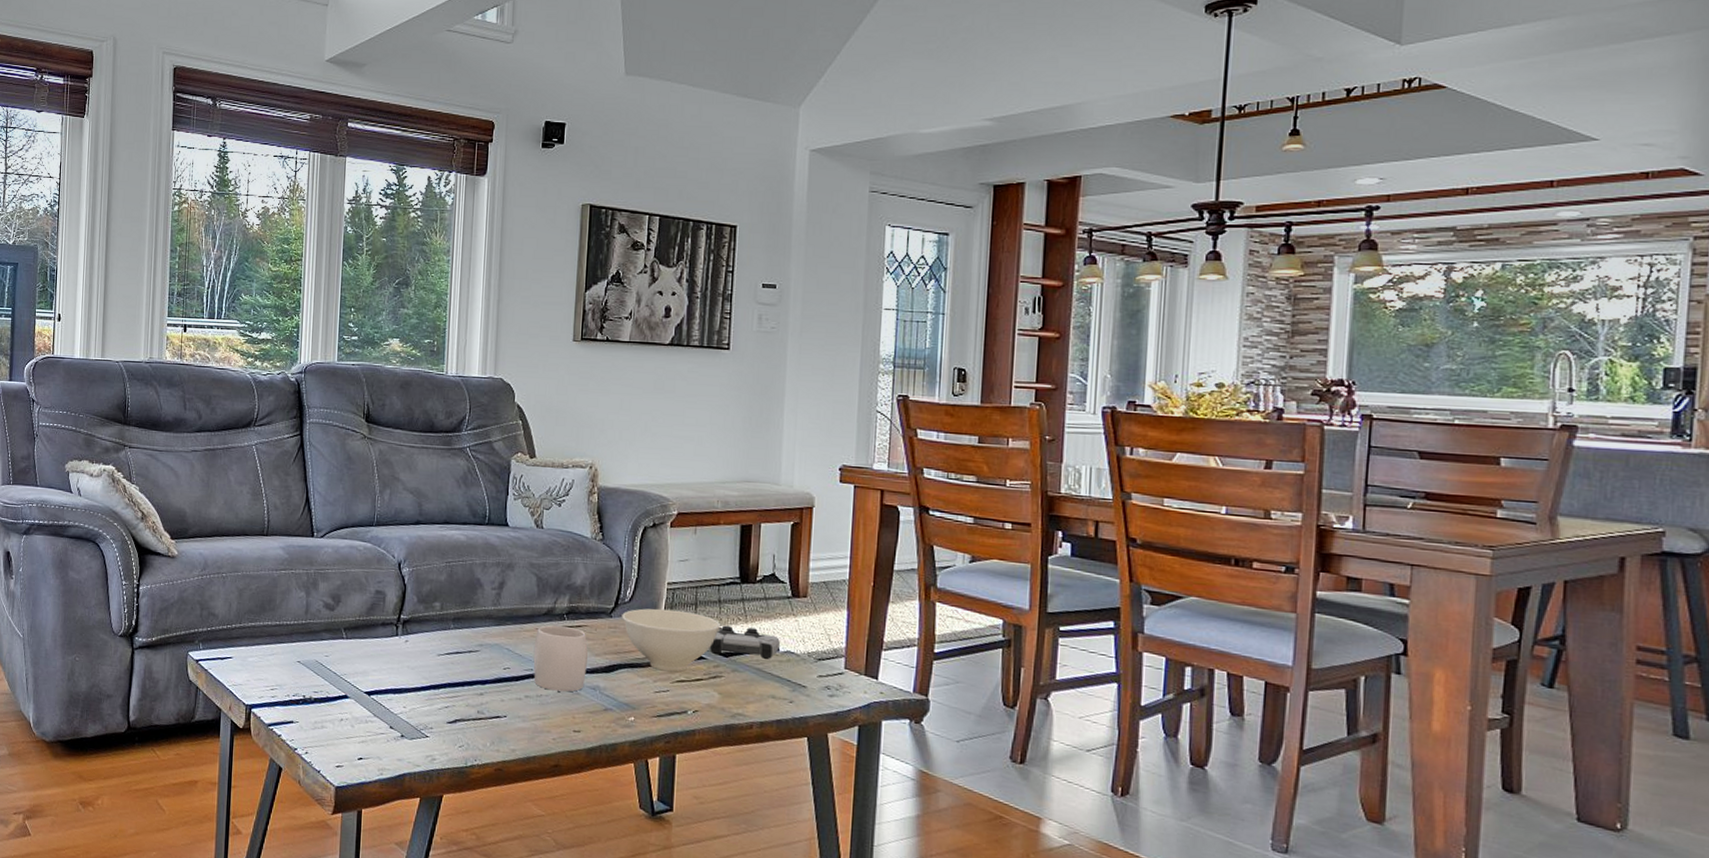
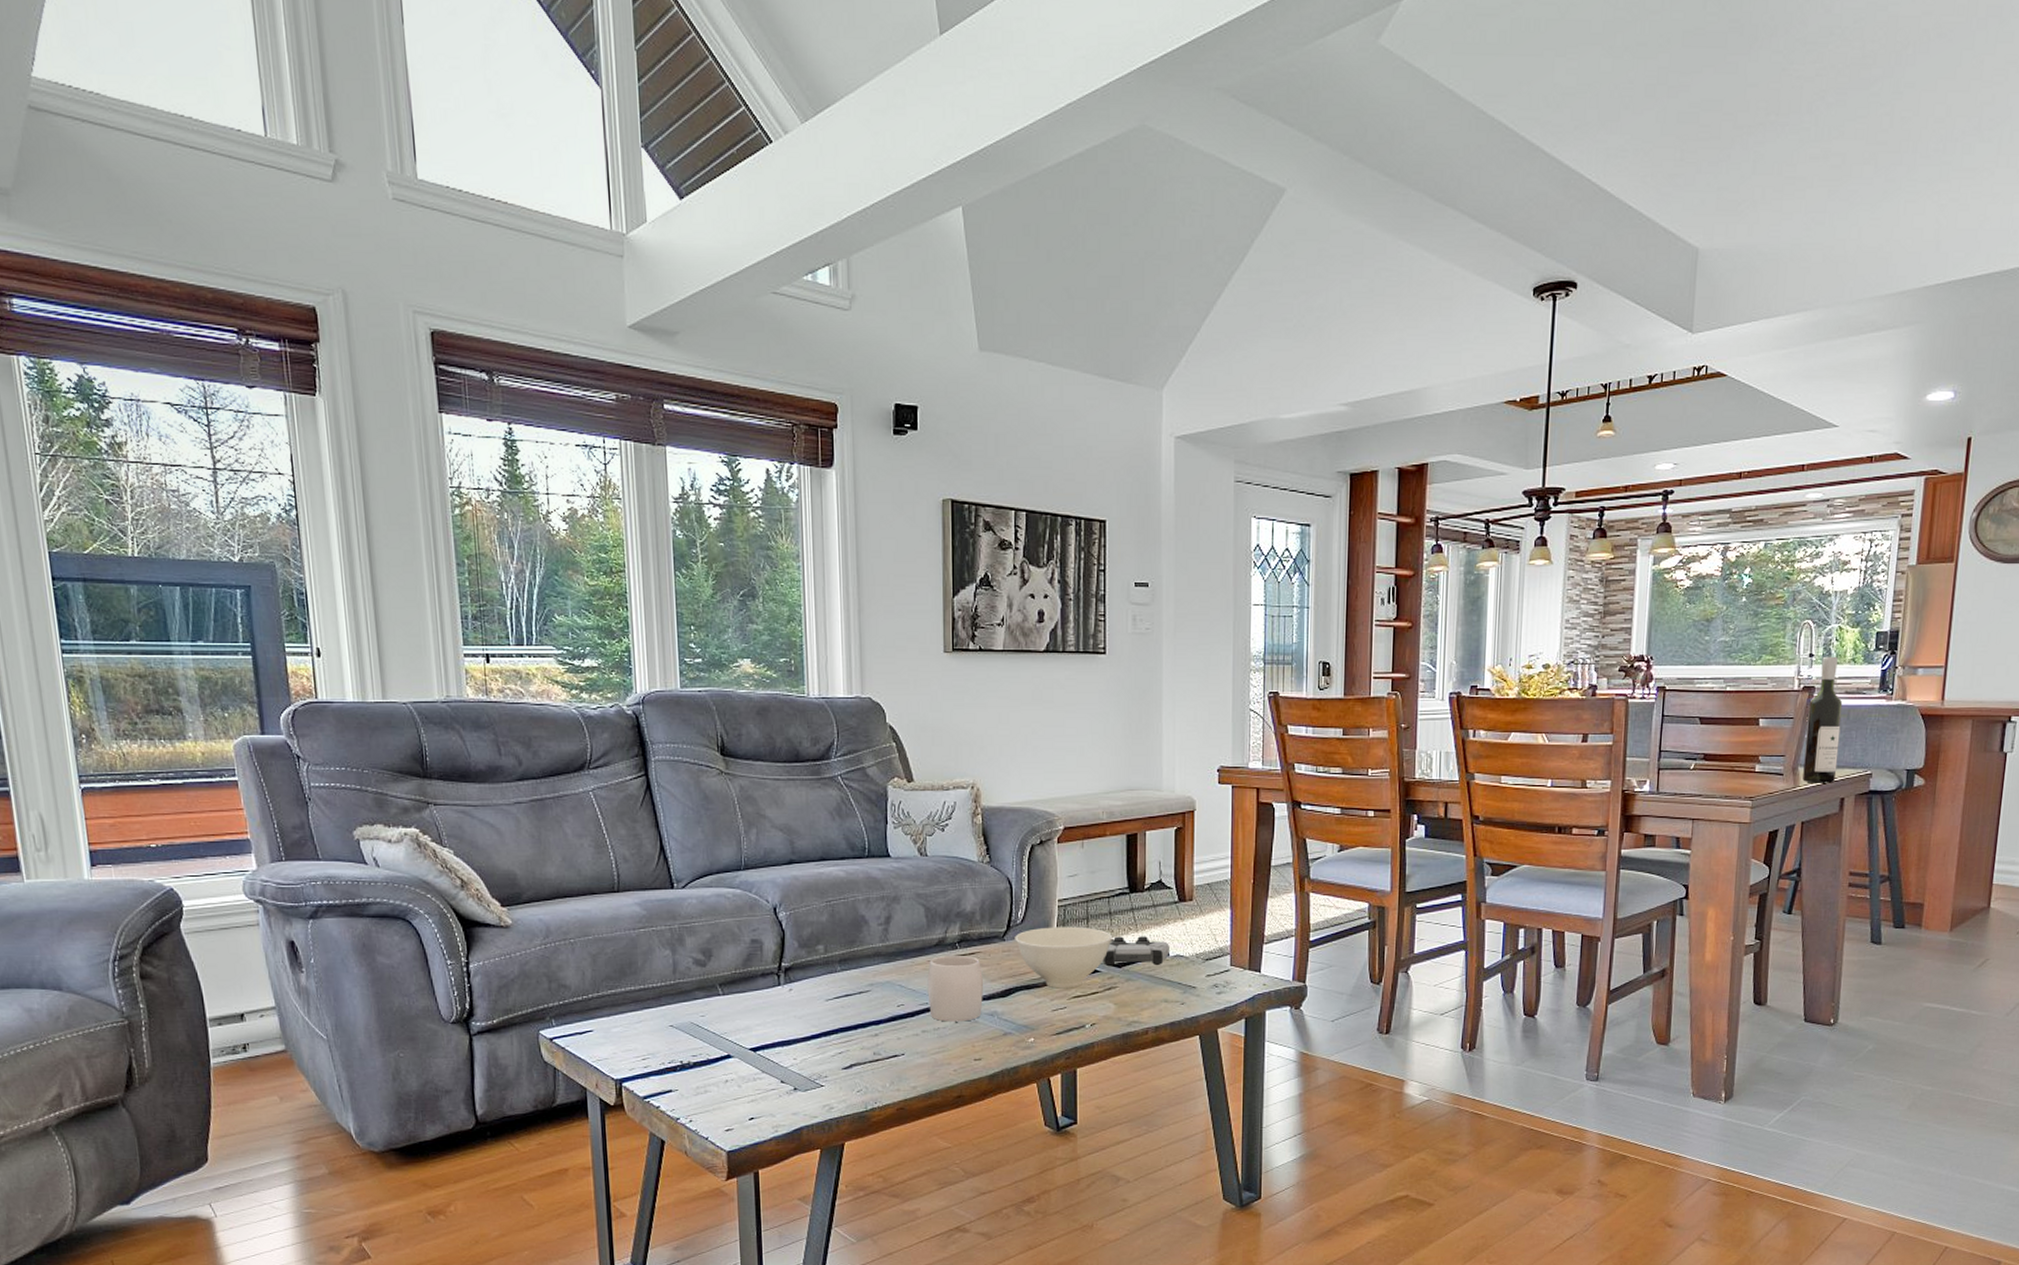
bottle: none [1564,392,1619,539] -> present [1803,656,1843,783]

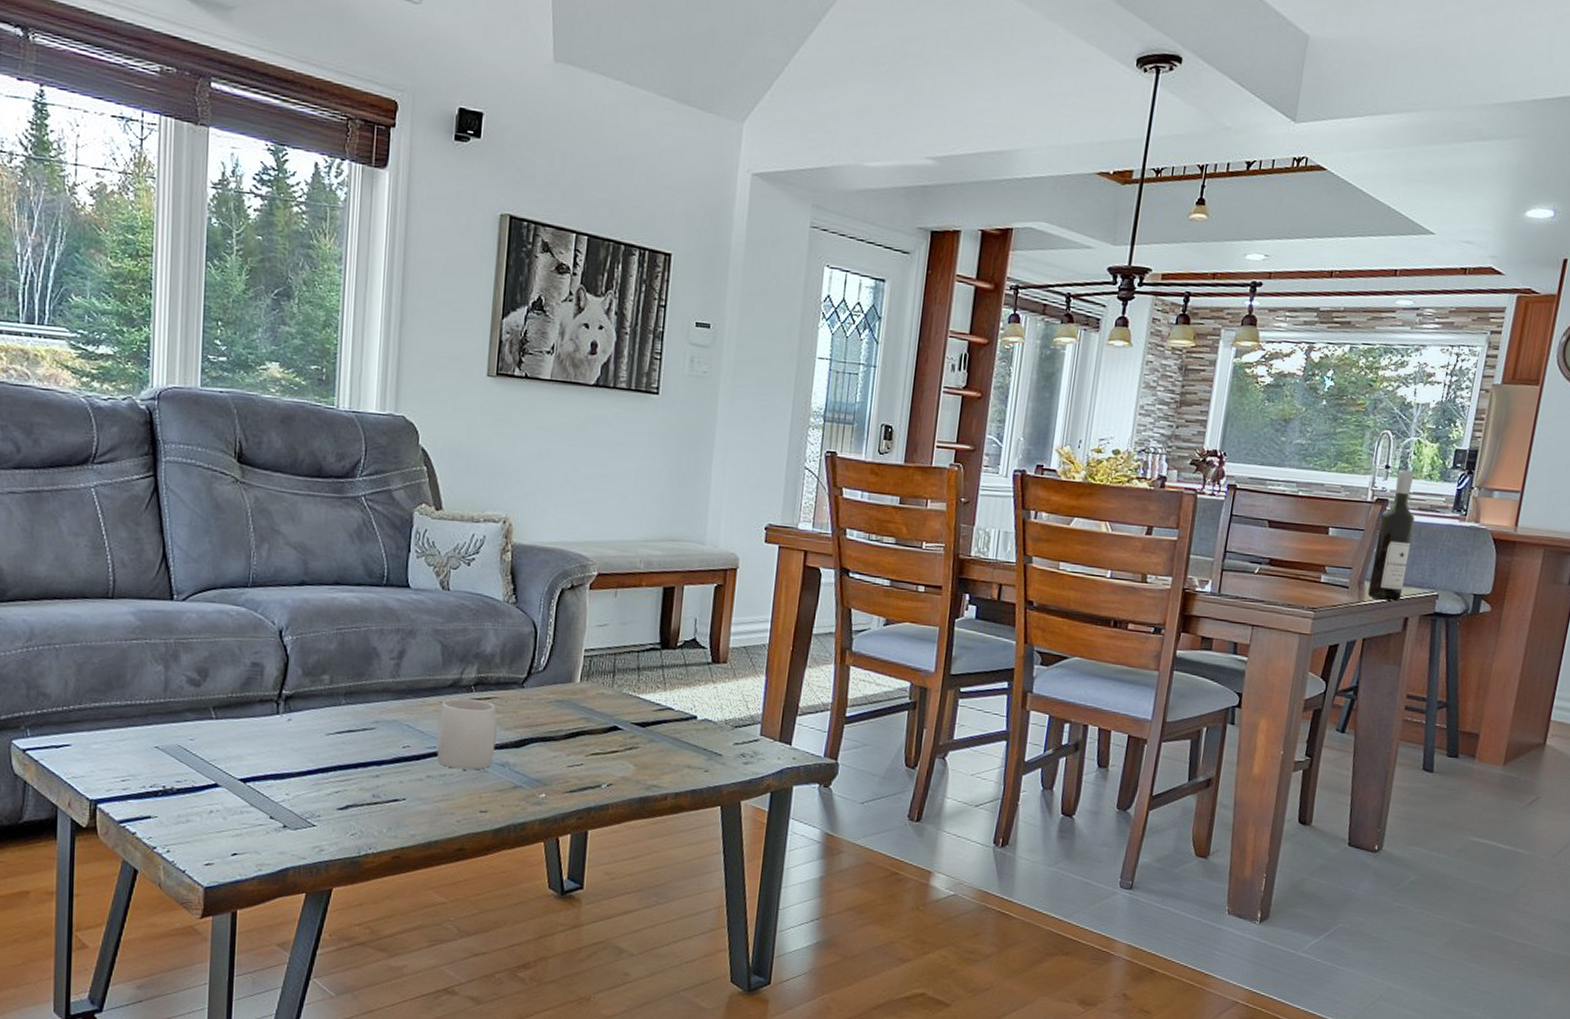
bowl: present [1015,926,1112,989] -> none [535,677,638,745]
game controller: present [1102,936,1169,967] -> none [626,694,698,729]

